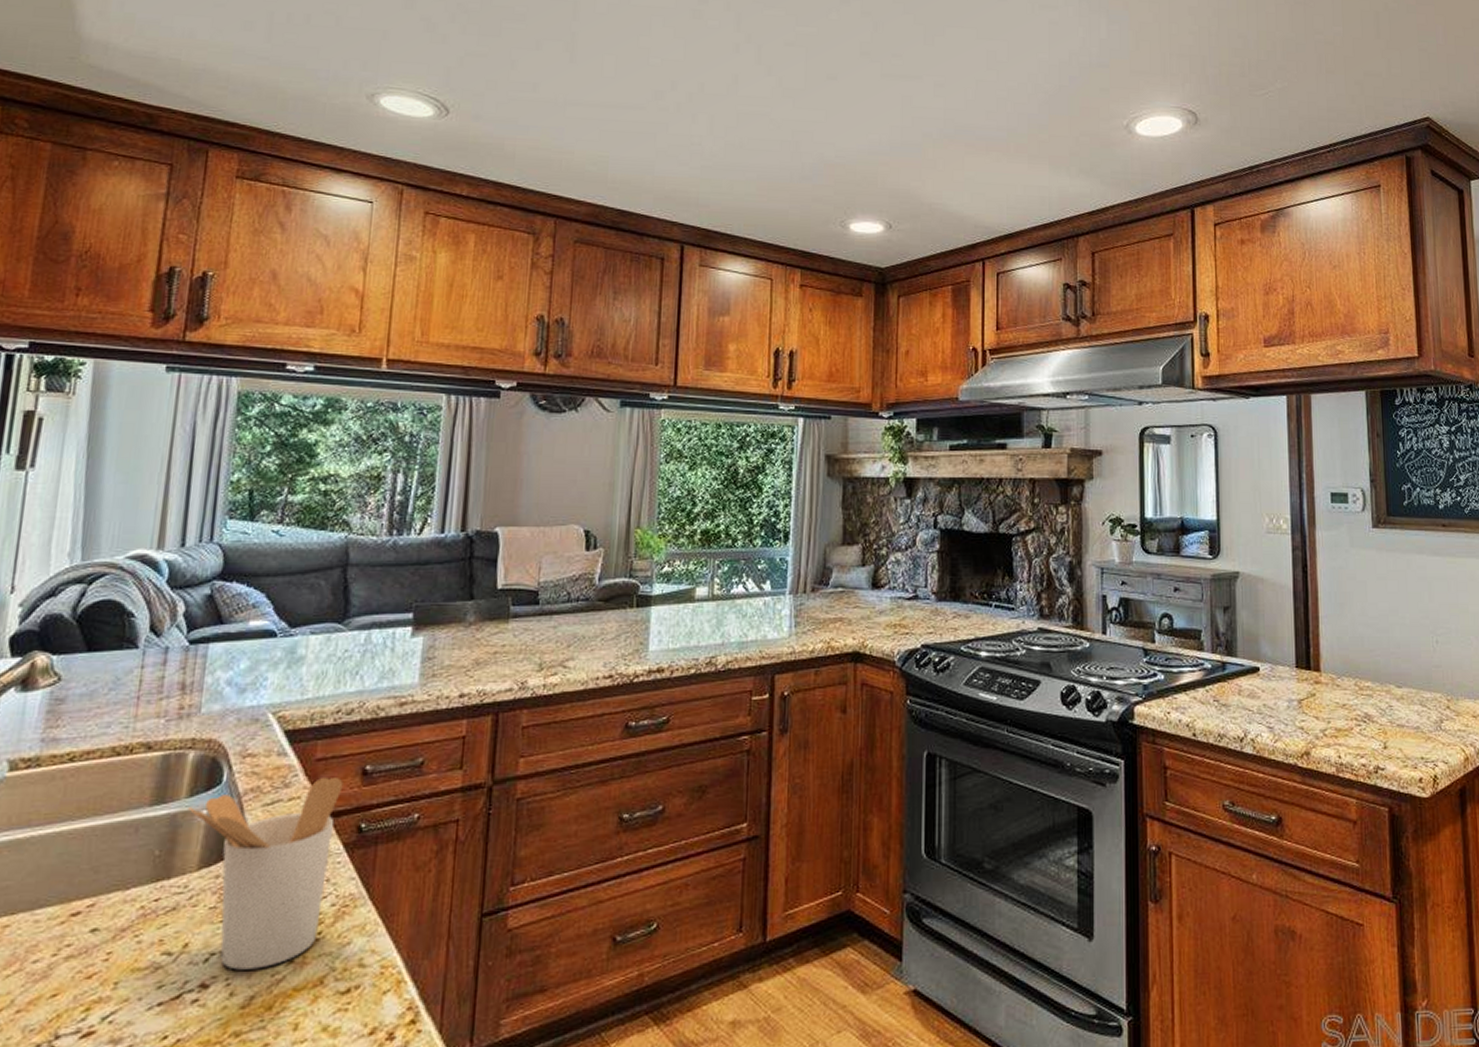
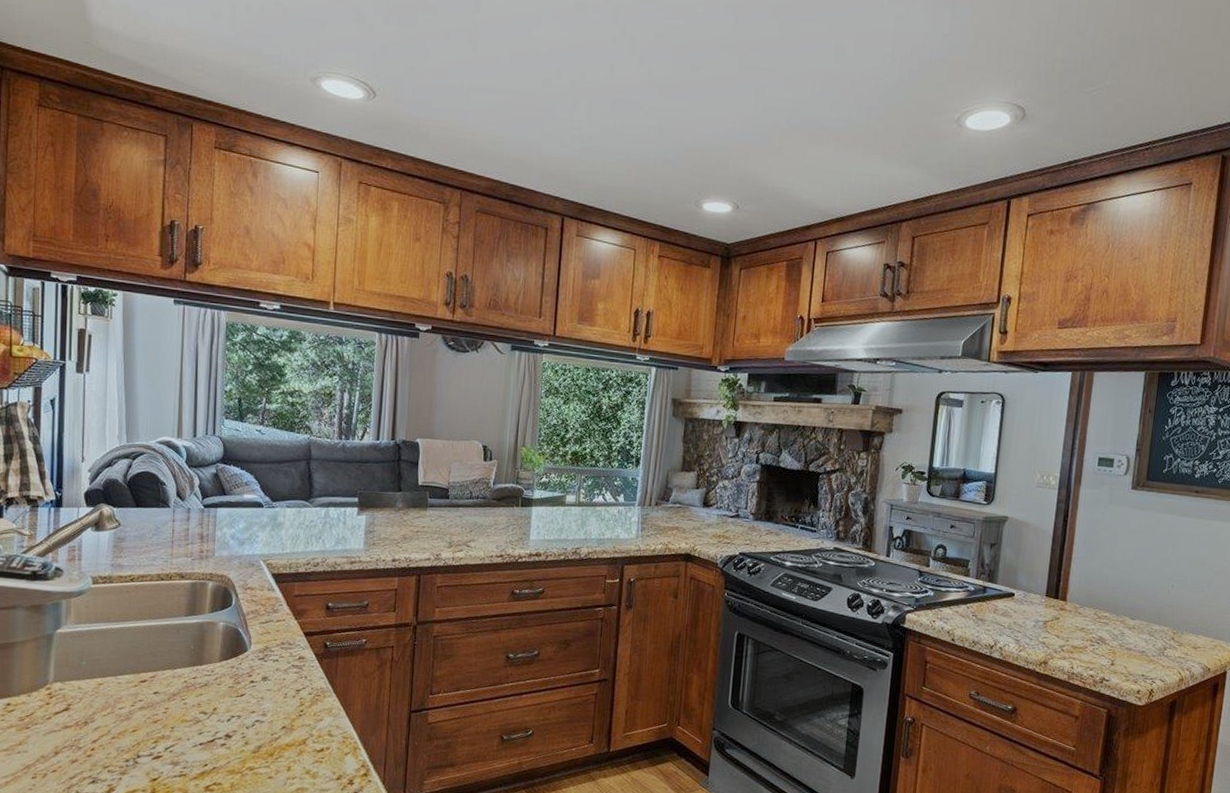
utensil holder: present [188,778,343,970] -> none [211,608,314,730]

